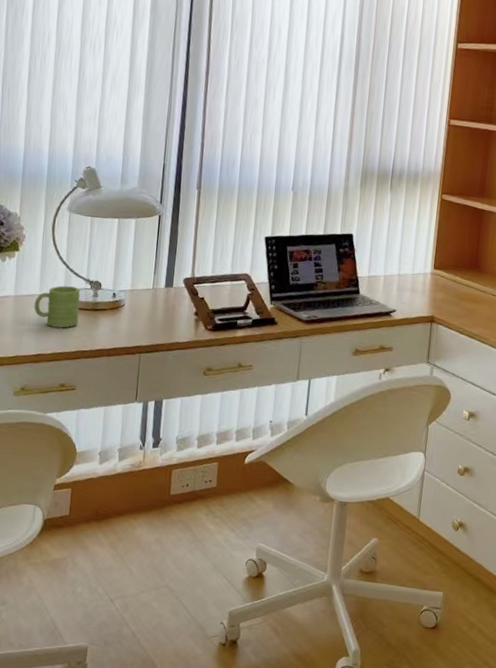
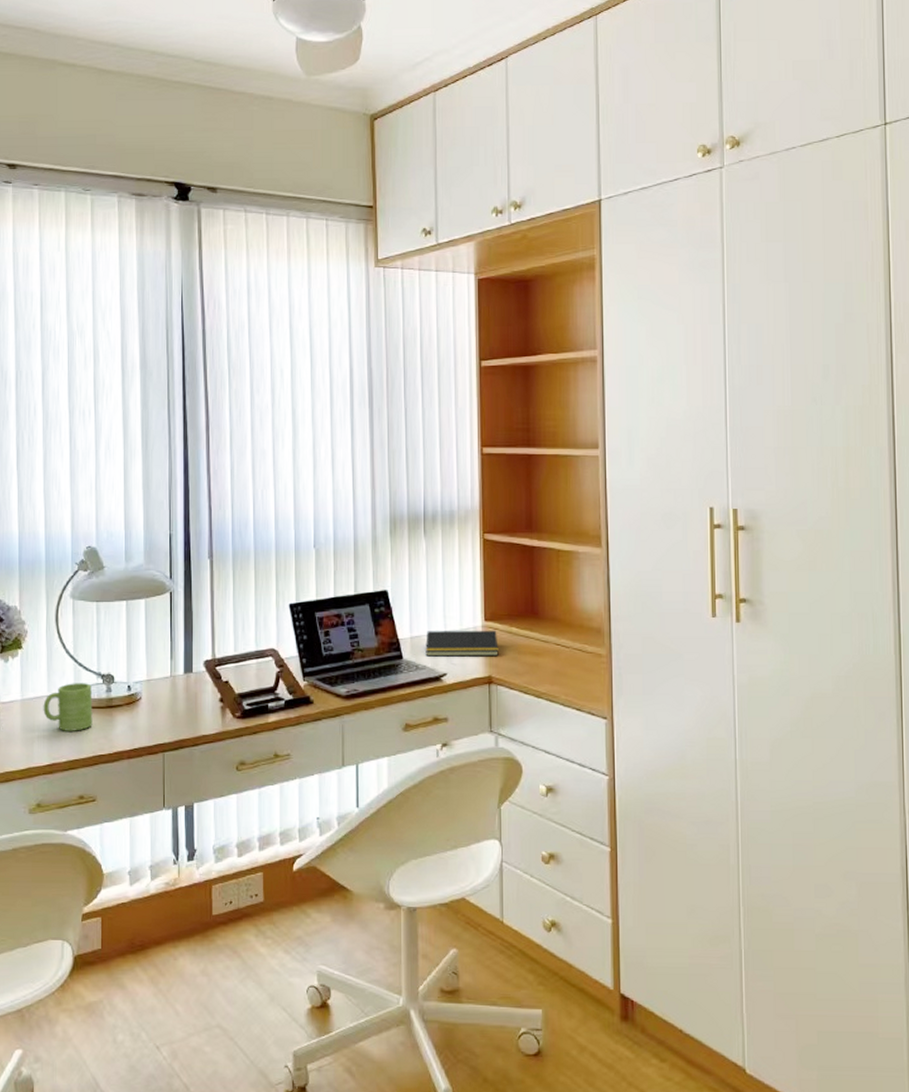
notepad: none [379,272,443,300] -> present [425,630,499,657]

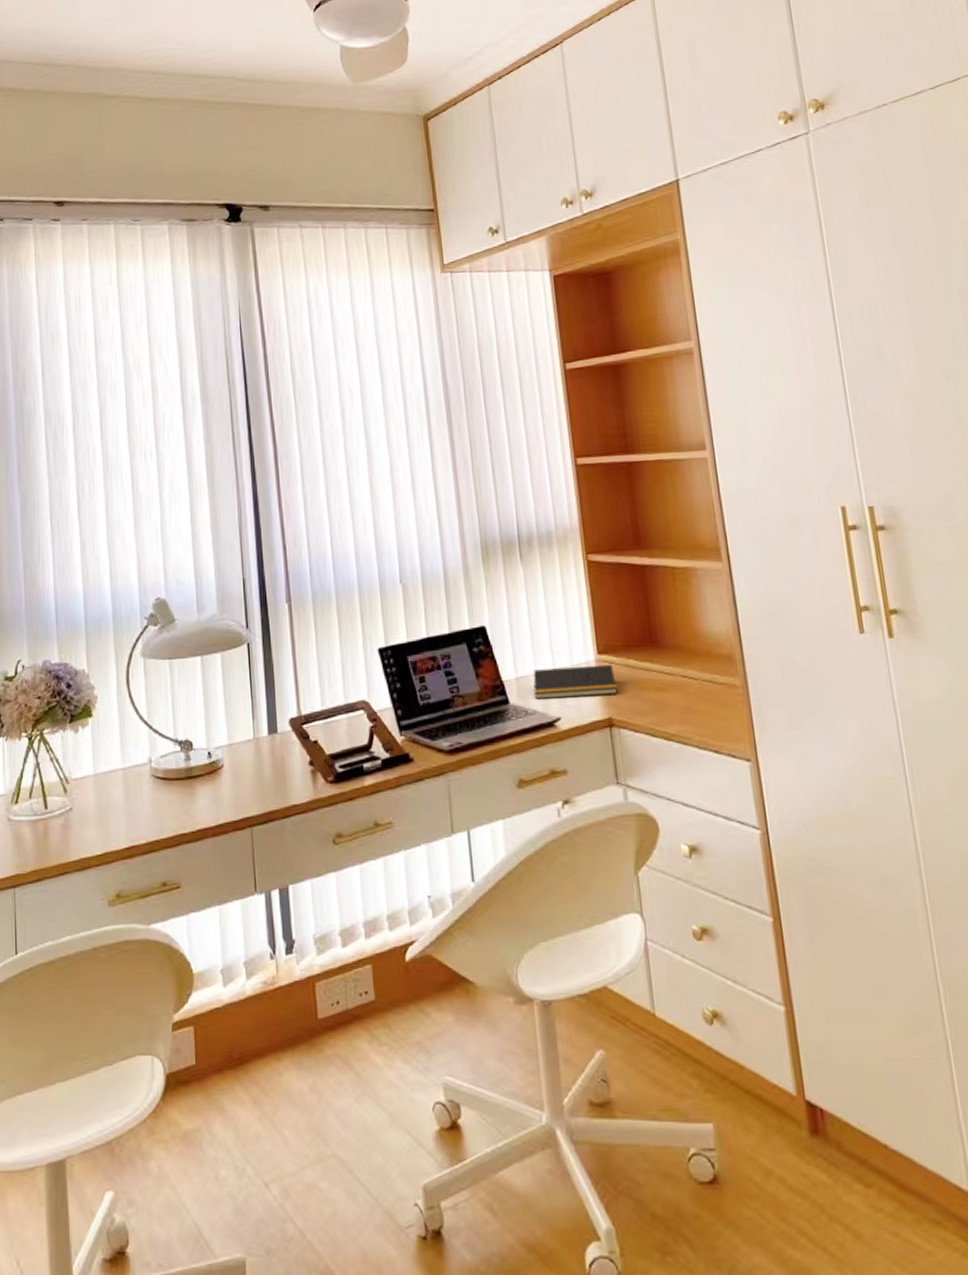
mug: present [43,683,93,731] -> none [118,752,172,808]

